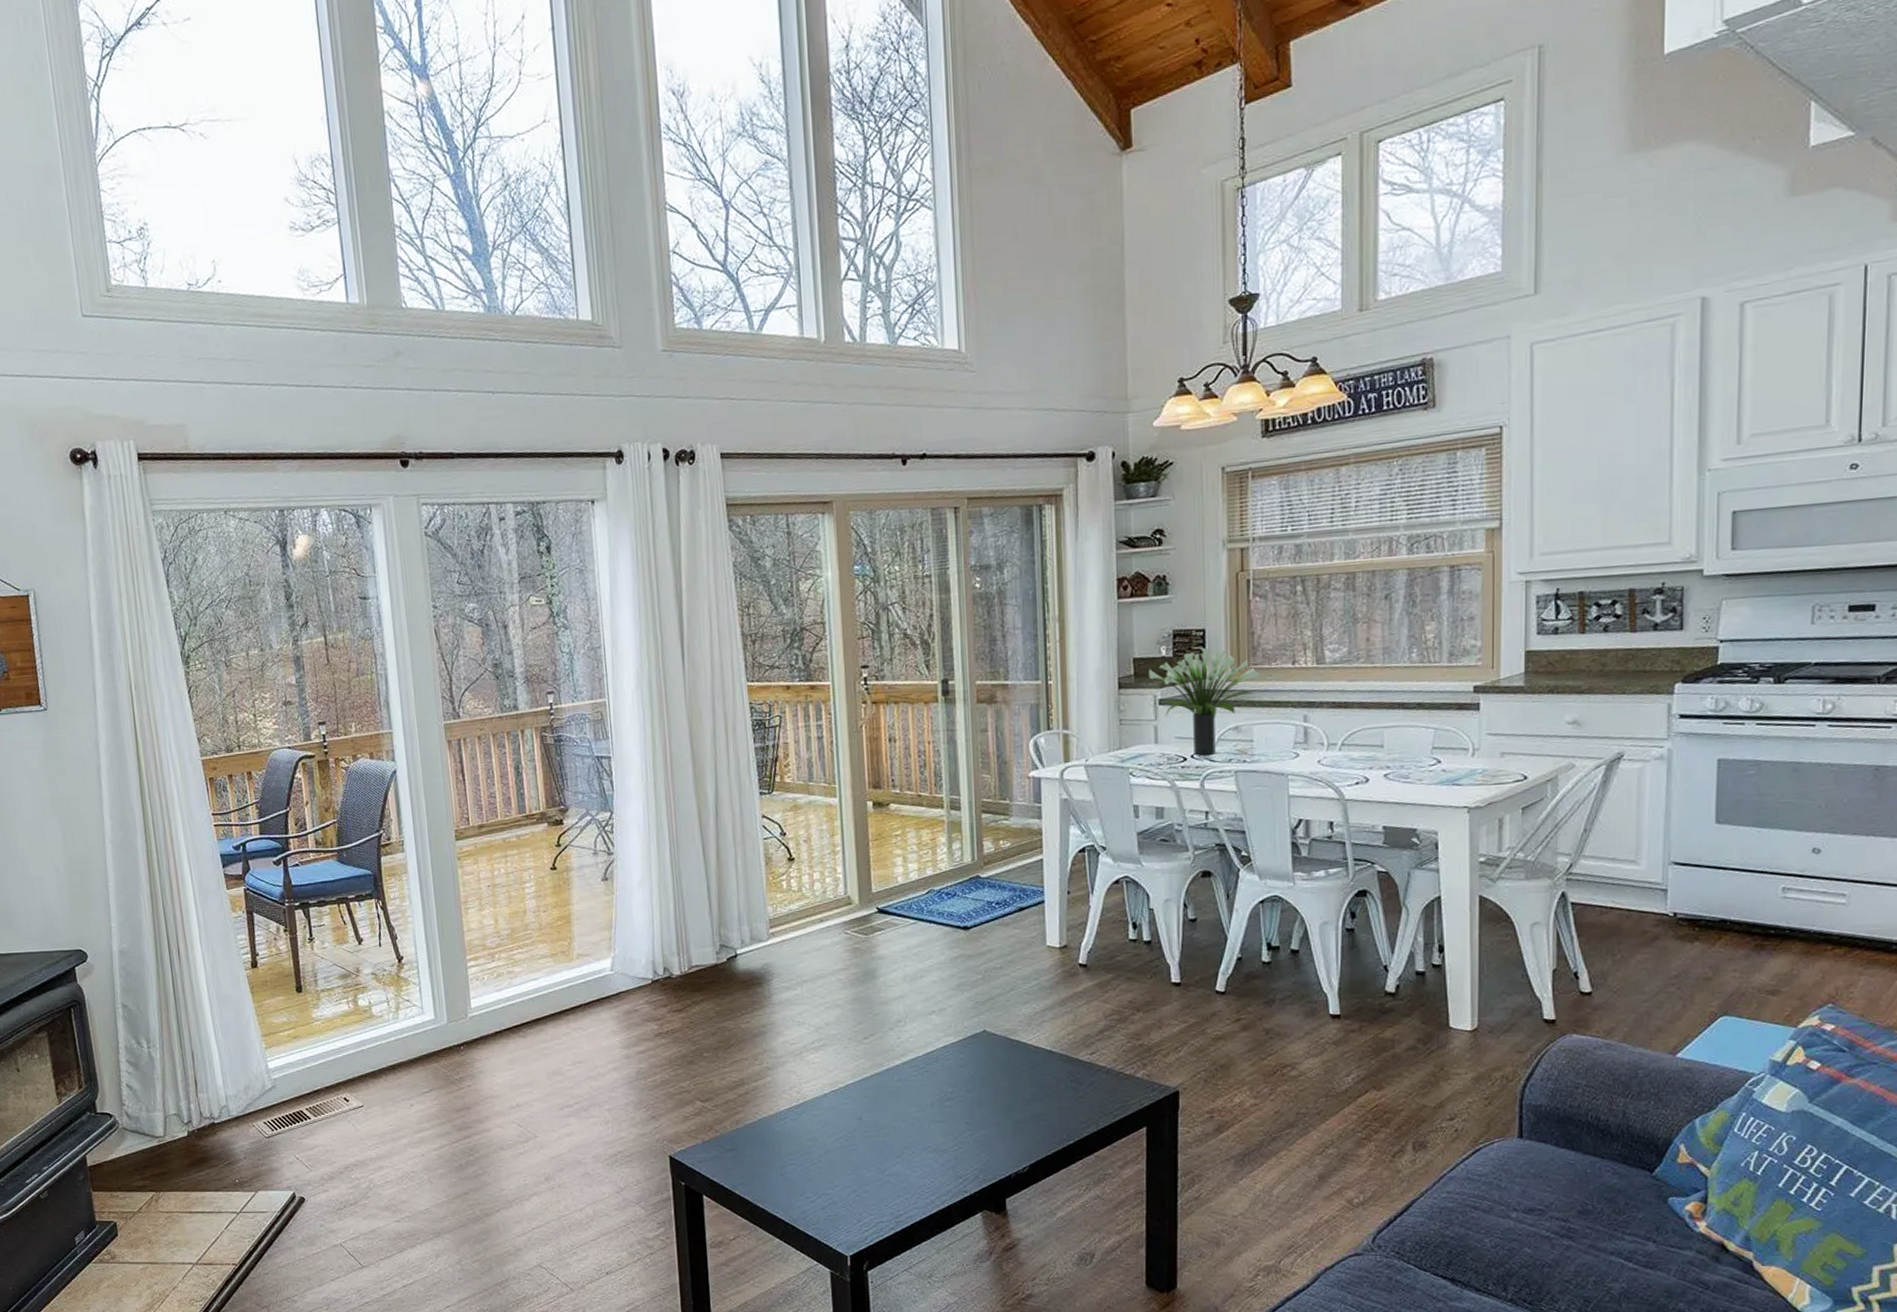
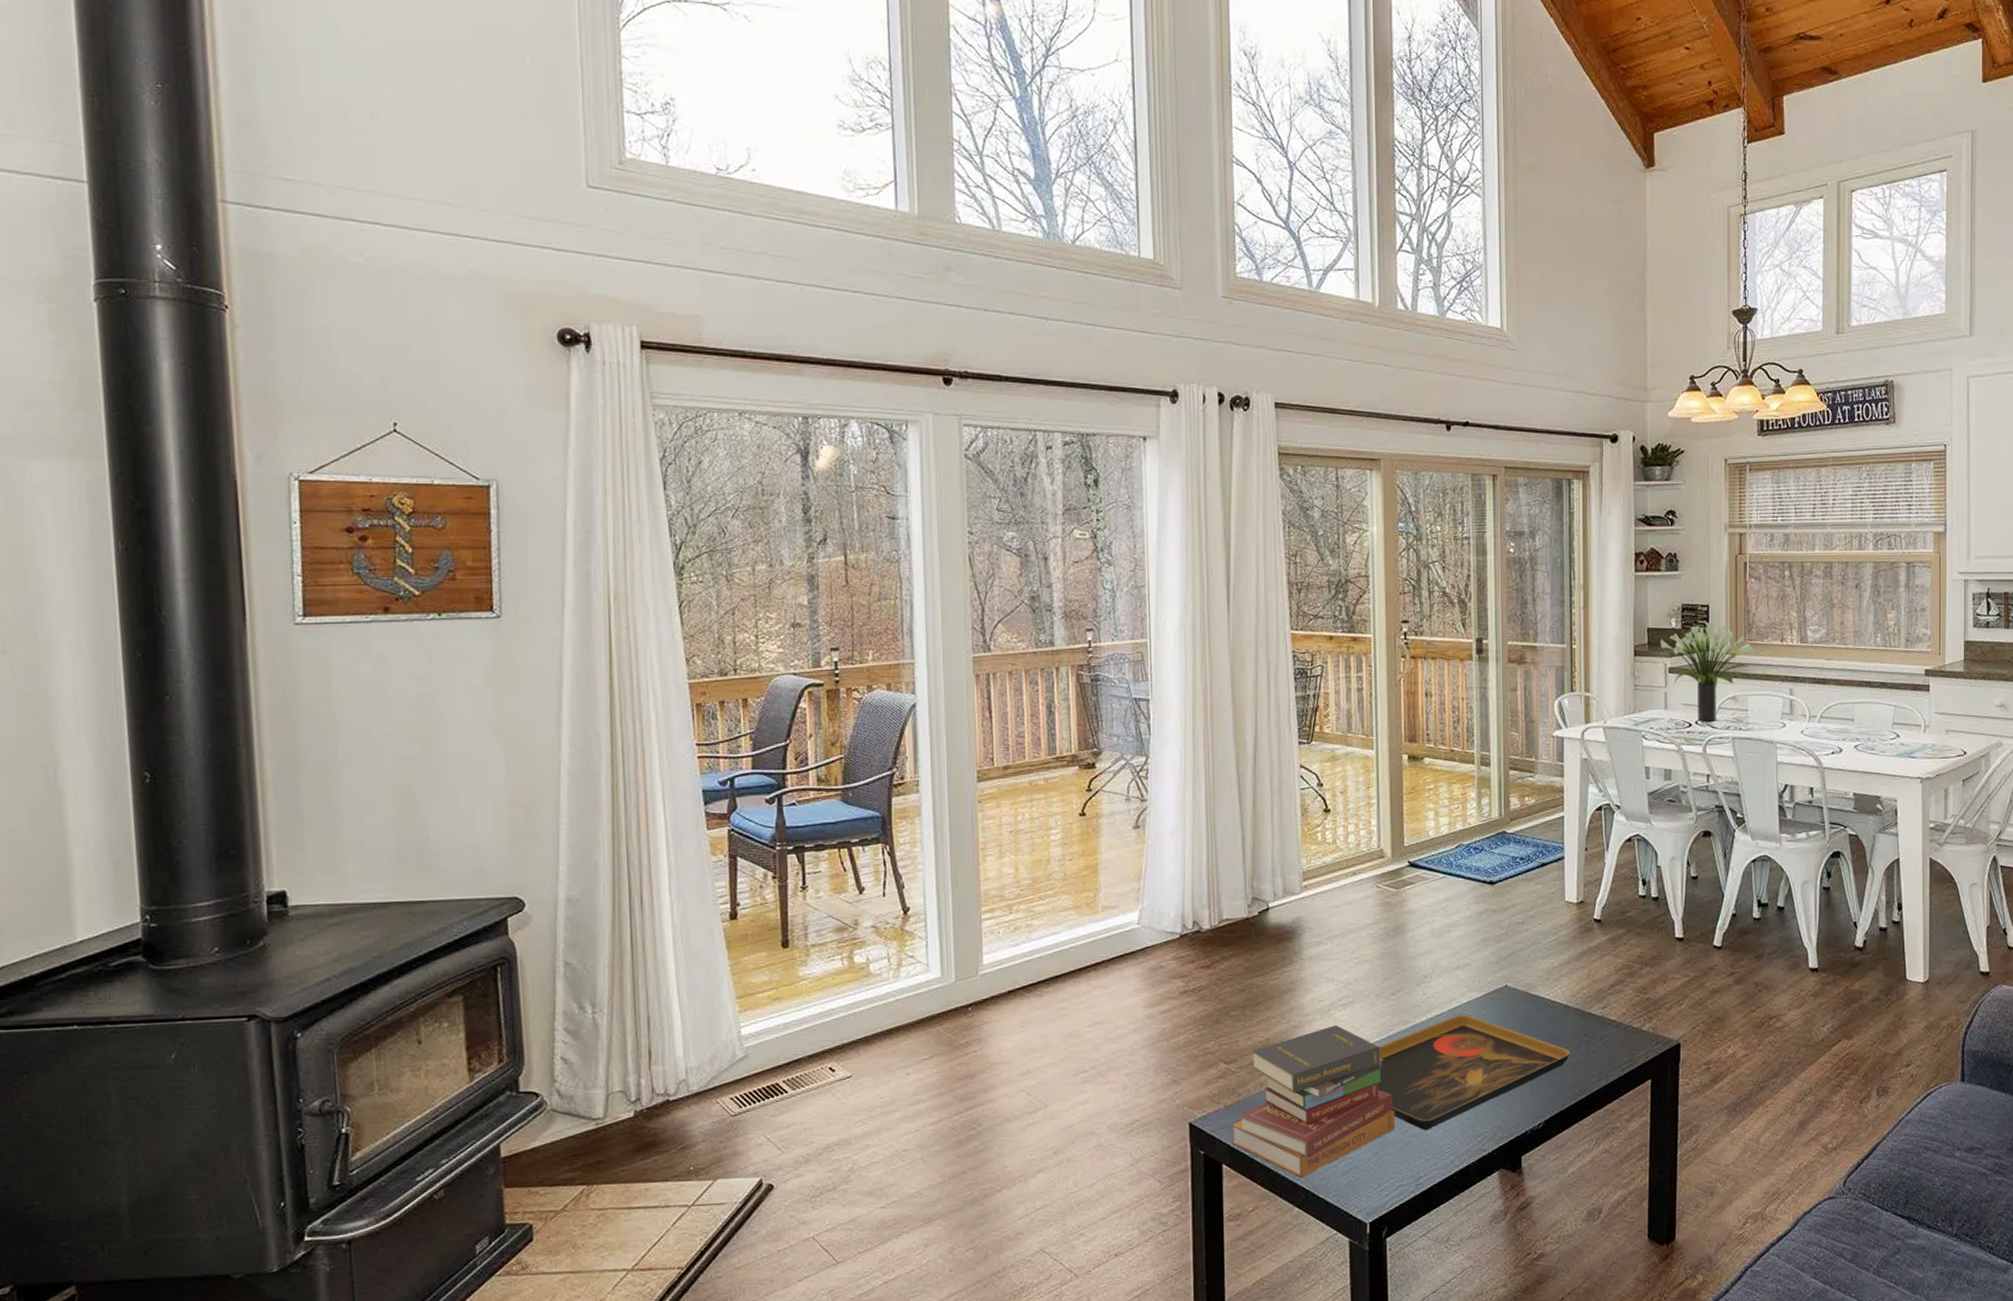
books: none [710,1067,873,1210] -> present [1231,1025,1396,1178]
decorative tray: none [852,1058,1057,1170] -> present [1377,1014,1571,1130]

